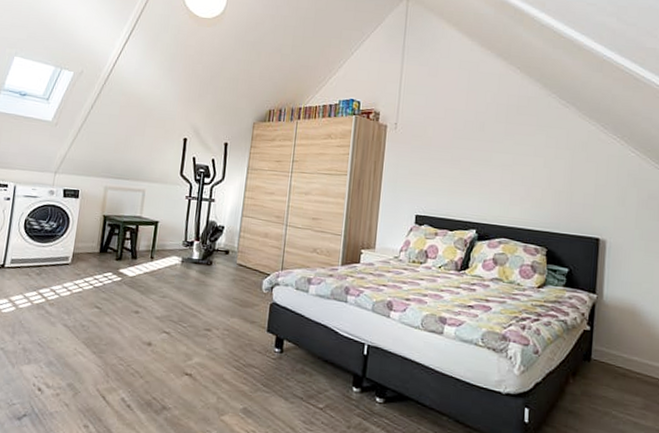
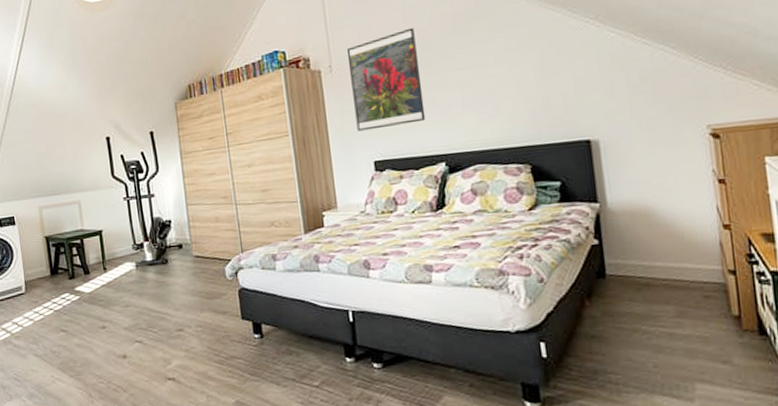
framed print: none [407,108,473,190] -> present [346,27,426,132]

